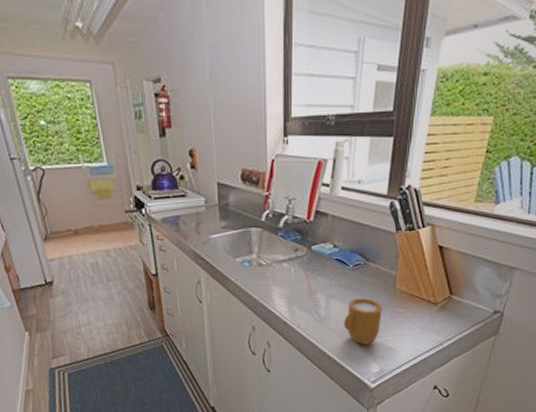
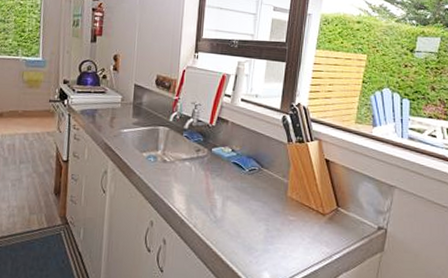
mug: present [343,298,382,345] -> none [237,202,275,251]

